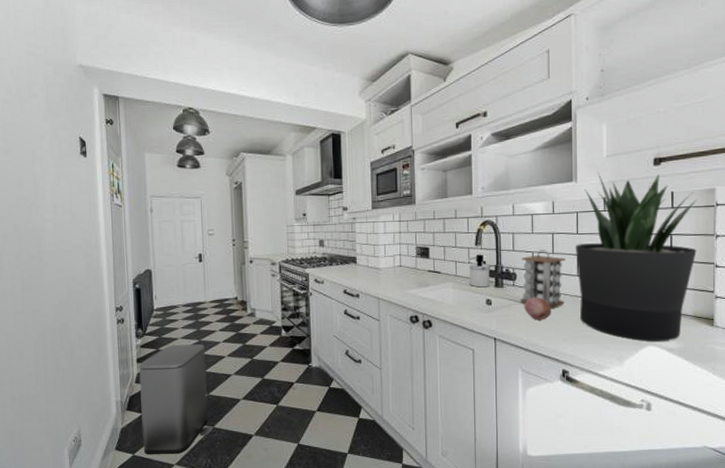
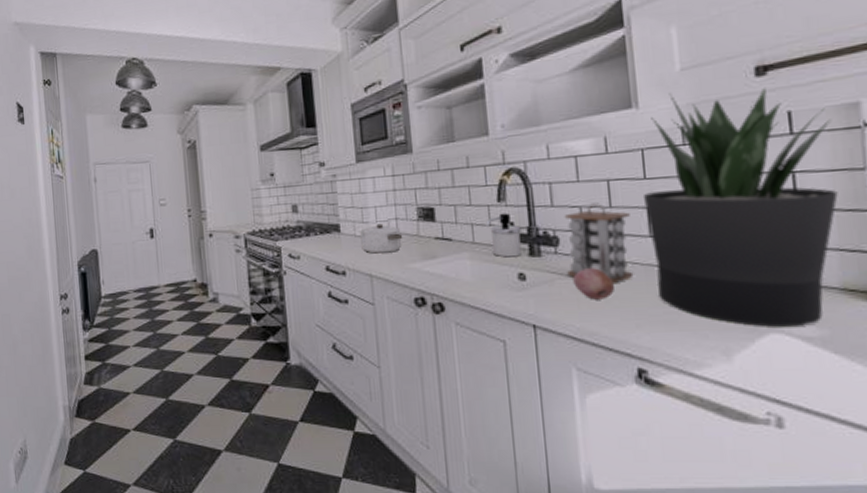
pedal bin: present [139,344,213,454] -> none [87,337,174,471]
cooking pot: none [372,258,405,281] -> present [360,223,403,254]

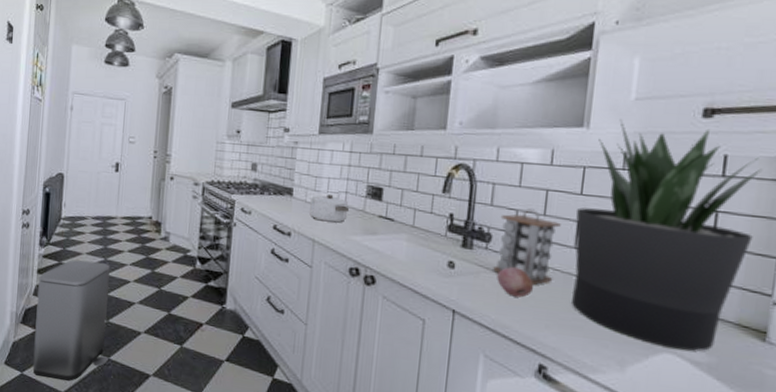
pedal bin: none [87,337,174,471] -> present [33,259,110,381]
soap dispenser: present [486,213,522,258] -> none [428,203,459,246]

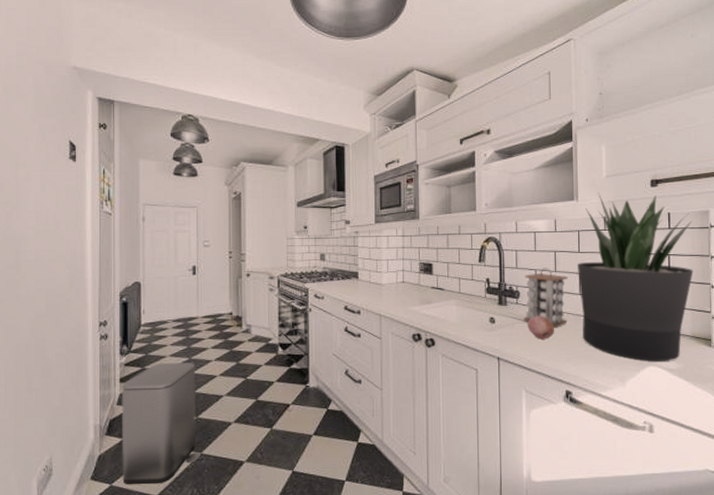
cooking pot: present [309,194,350,223] -> none [374,274,407,297]

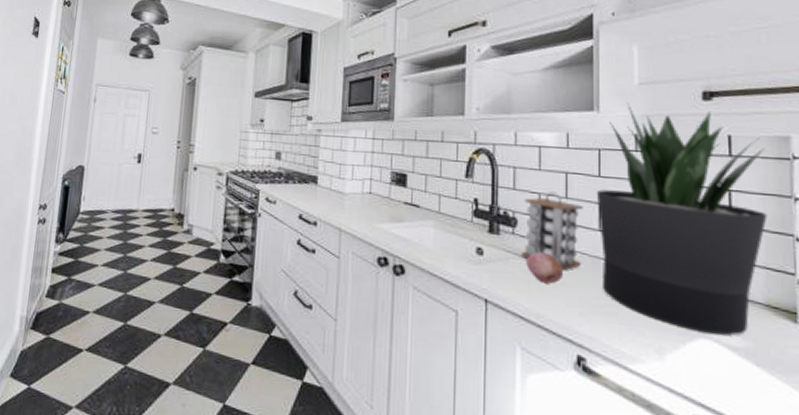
pedal bin: present [122,362,200,484] -> none [41,256,130,394]

